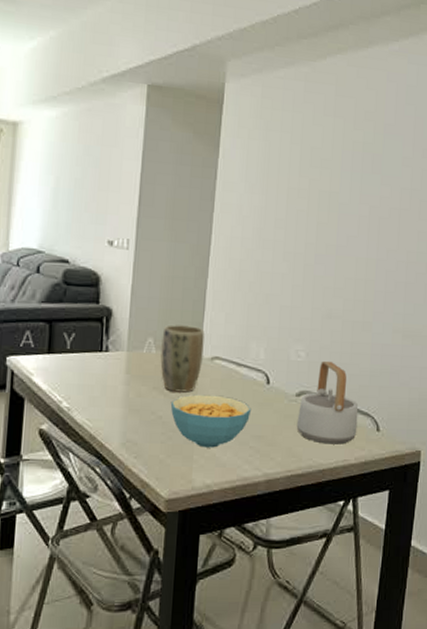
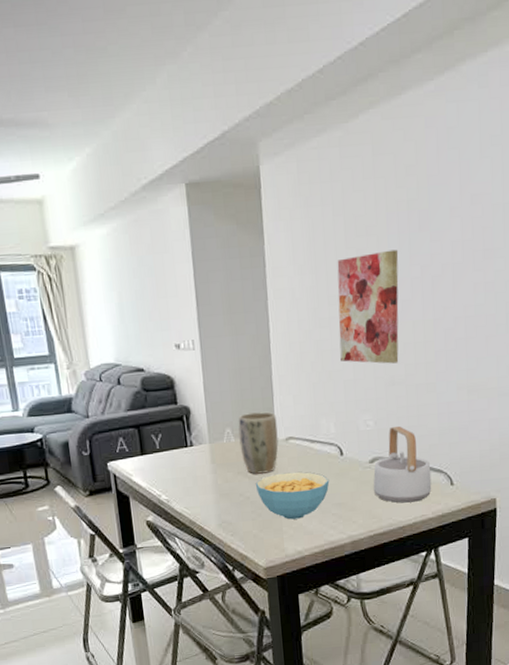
wall art: none [280,185,350,297] -> present [337,249,399,364]

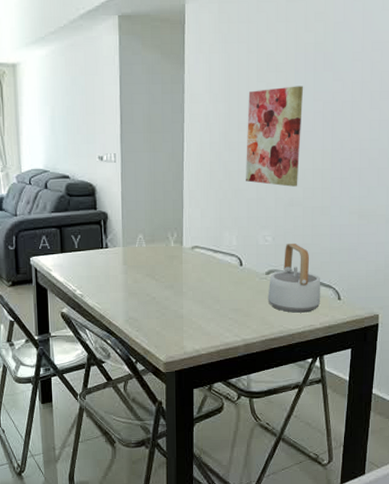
plant pot: present [238,411,279,474] -> none [150,222,185,277]
cereal bowl: present [255,472,330,520] -> none [161,278,229,321]

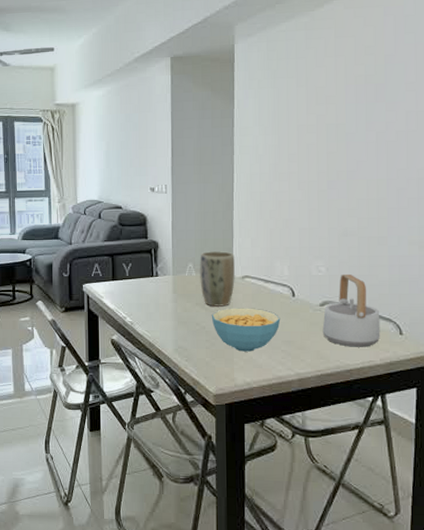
plant pot: none [150,222,185,277] -> present [200,251,235,306]
cereal bowl: none [161,278,229,321] -> present [211,308,281,352]
wall art: present [246,86,304,187] -> none [297,117,356,217]

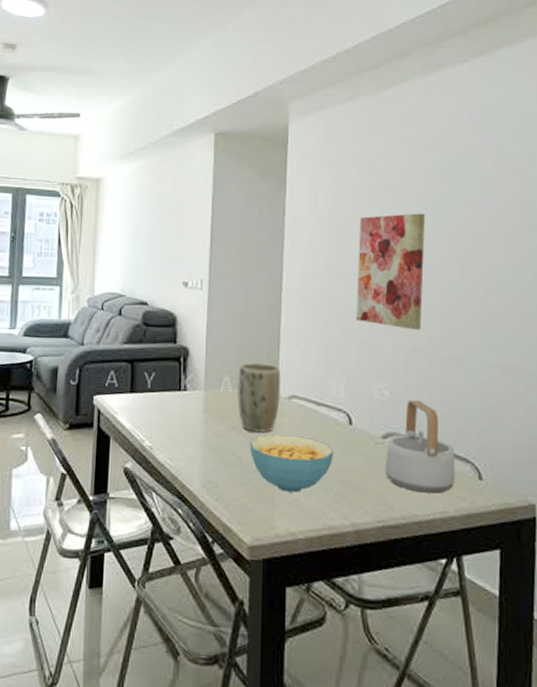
wall art: none [297,117,356,217] -> present [357,213,426,330]

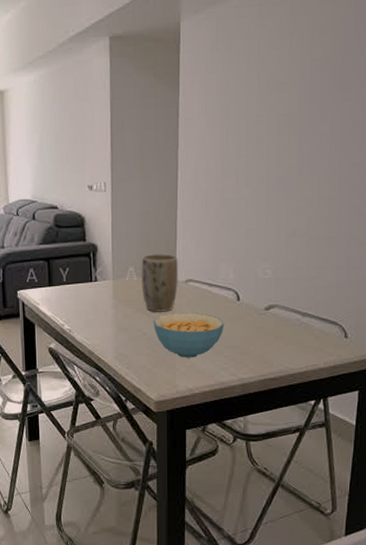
wall art: present [357,213,426,330] -> none [244,106,309,216]
teapot: present [385,399,456,494] -> none [267,276,326,351]

